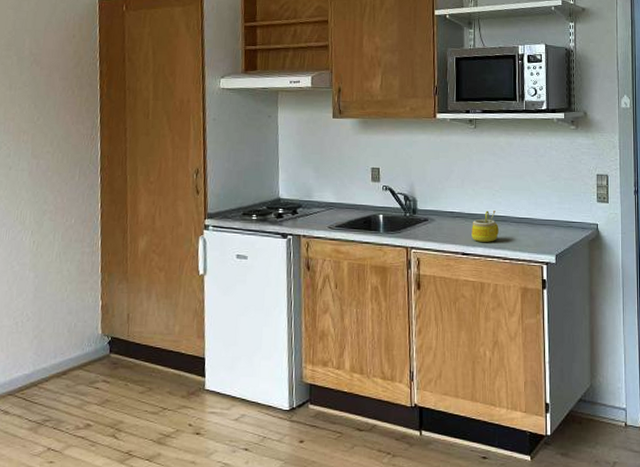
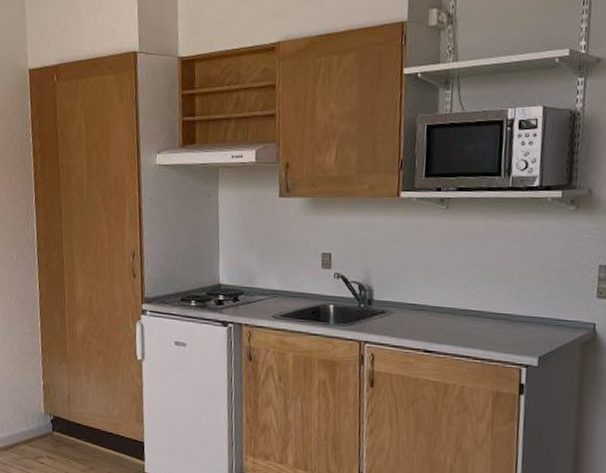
mug: present [471,210,499,242] -> none [436,304,470,340]

